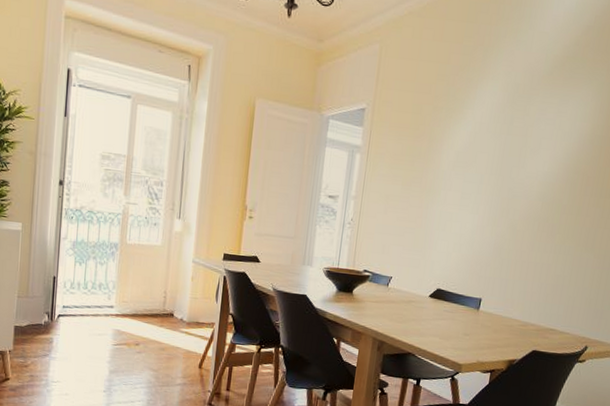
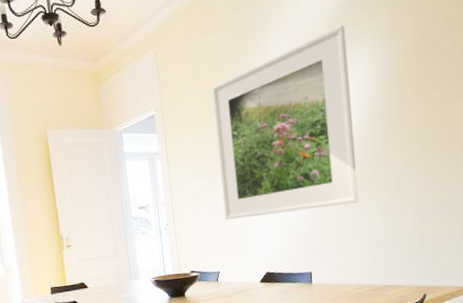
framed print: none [409,62,575,242] -> present [212,24,359,221]

